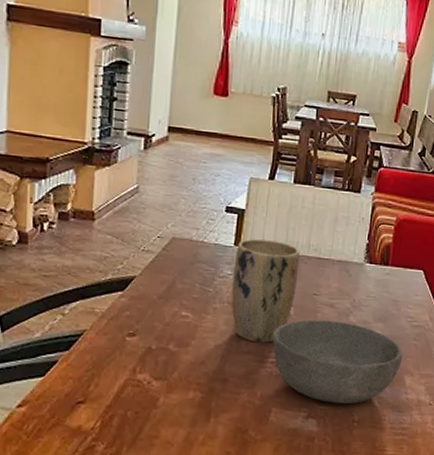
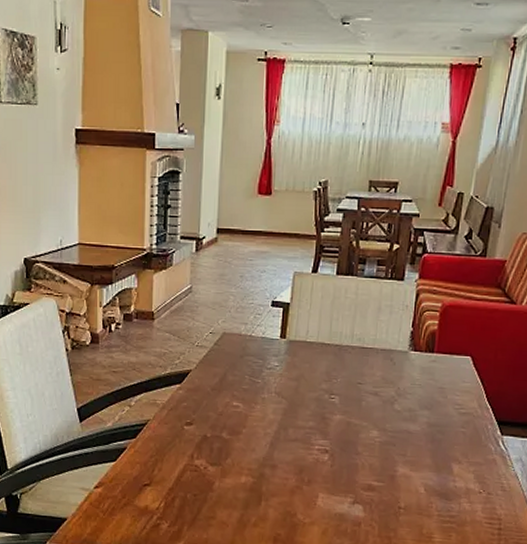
plant pot: present [231,239,300,343] -> none [279,331,344,431]
bowl: present [272,319,403,404] -> none [318,408,450,491]

